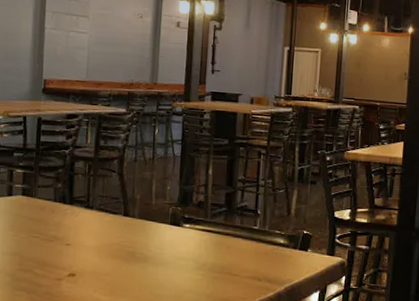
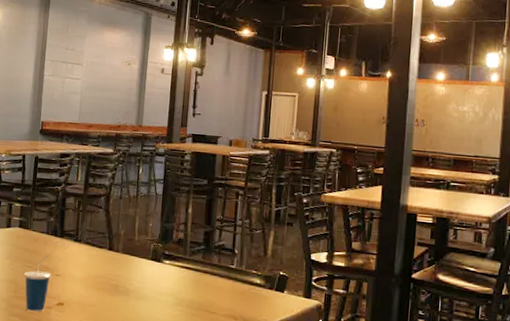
cup: none [30,223,60,285] -> present [24,254,51,312]

